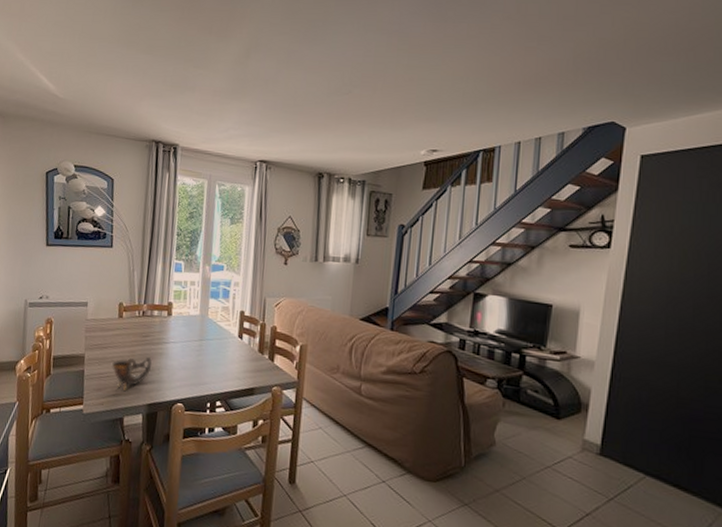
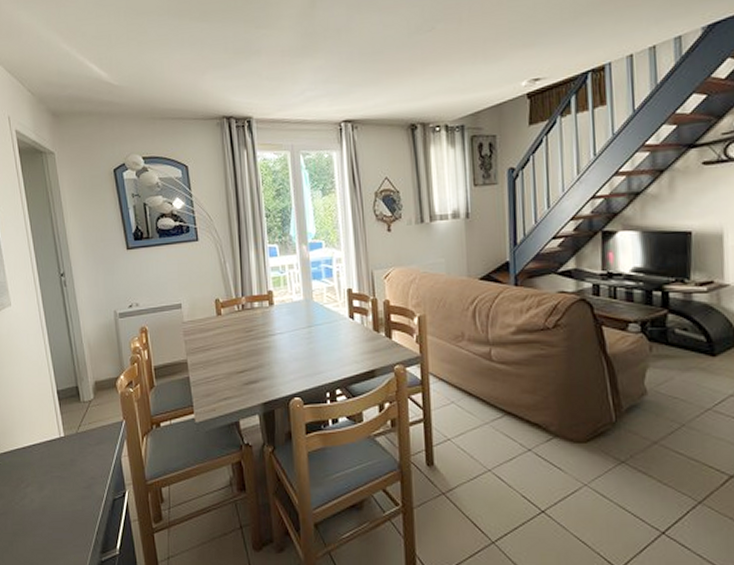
cup: present [112,356,152,392] -> none [218,352,261,394]

